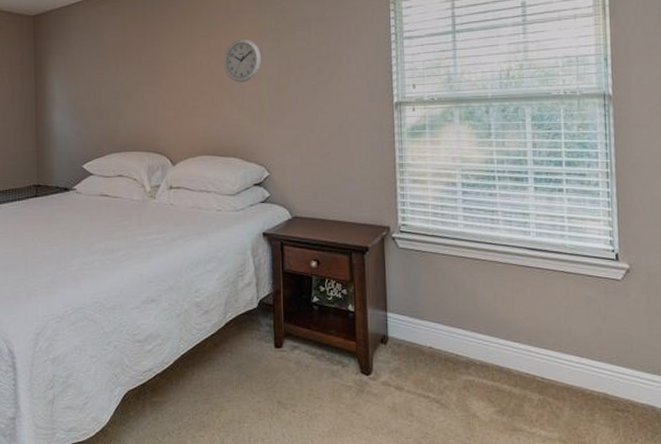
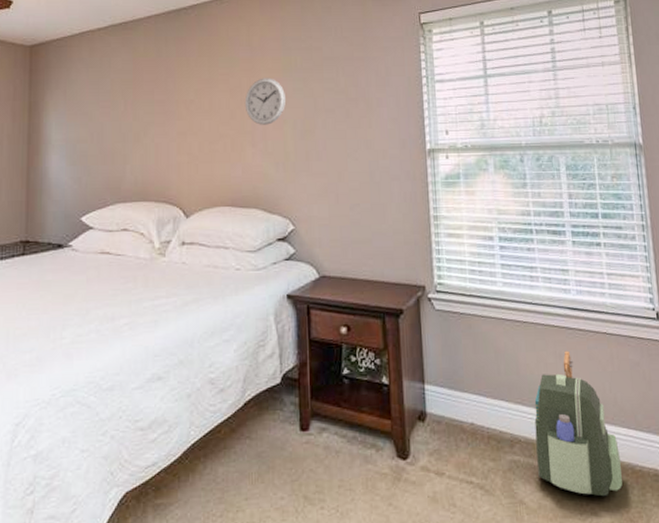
backpack: none [490,286,572,415] -> present [534,350,622,497]

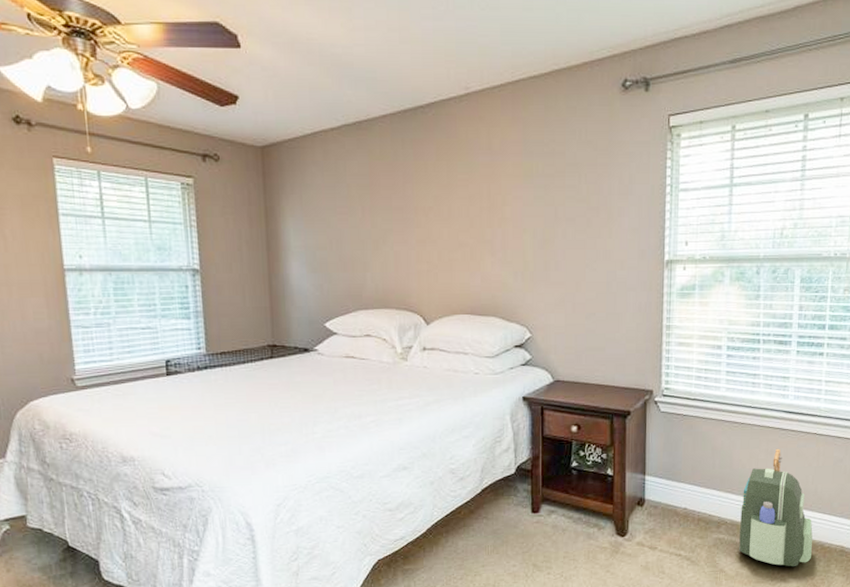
wall clock: present [244,78,285,125] -> none [484,184,525,234]

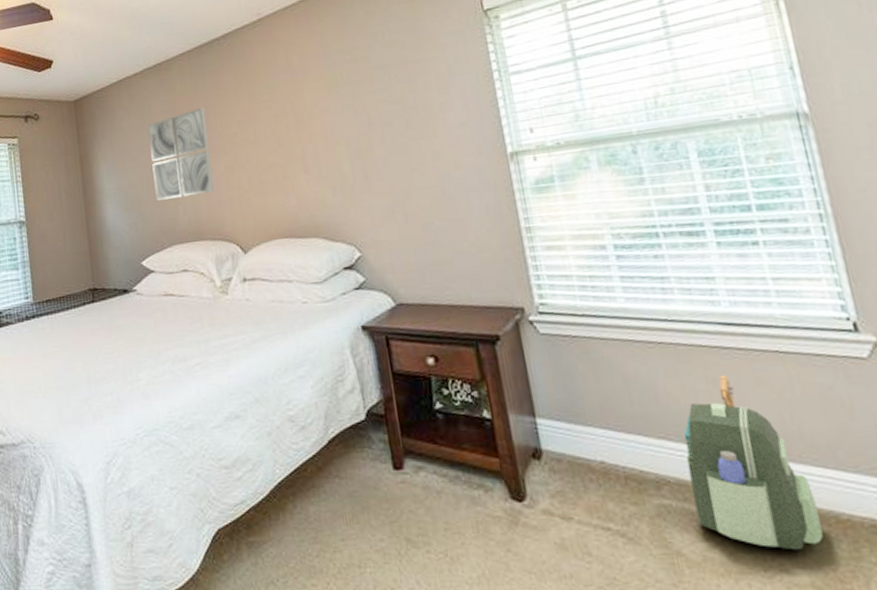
wall art: none [341,177,405,266] -> present [148,107,215,202]

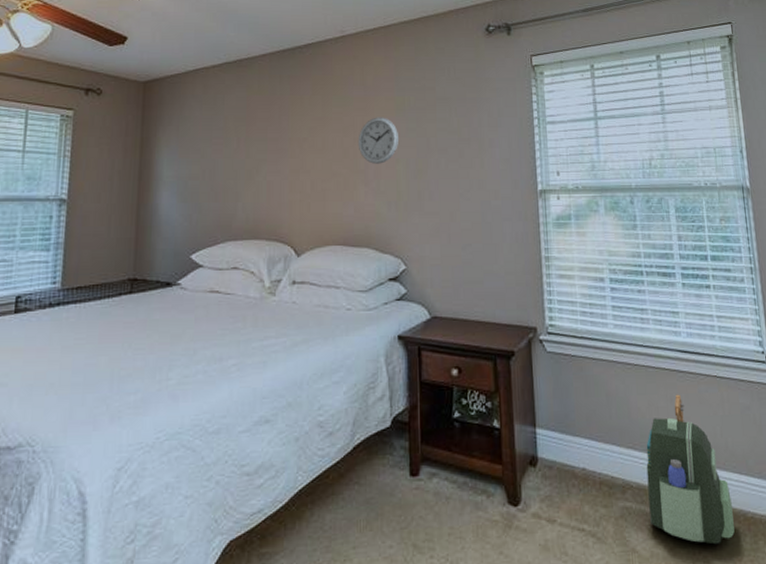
wall art: present [148,107,215,202] -> none [216,110,279,196]
wall clock: none [290,97,336,149] -> present [357,117,398,164]

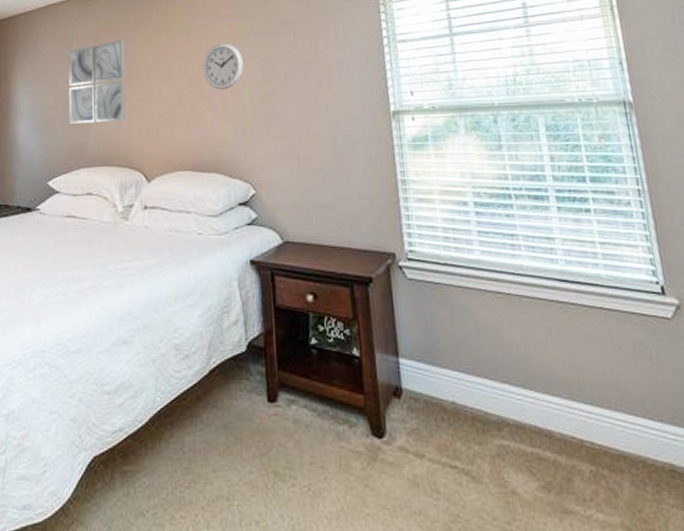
wall art: none [216,110,279,196] -> present [69,40,127,125]
backpack: present [646,394,735,545] -> none [523,326,632,492]

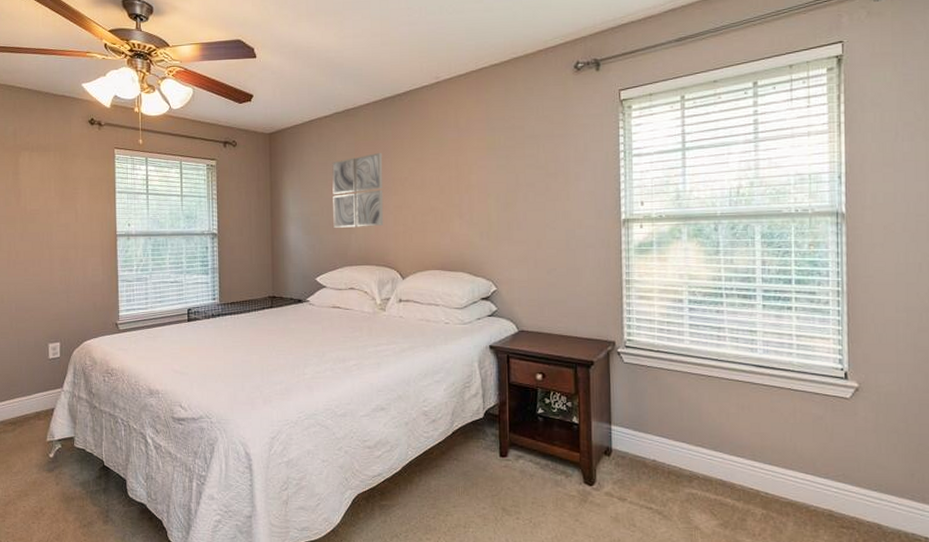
wall clock: present [202,43,243,90] -> none [452,156,490,199]

